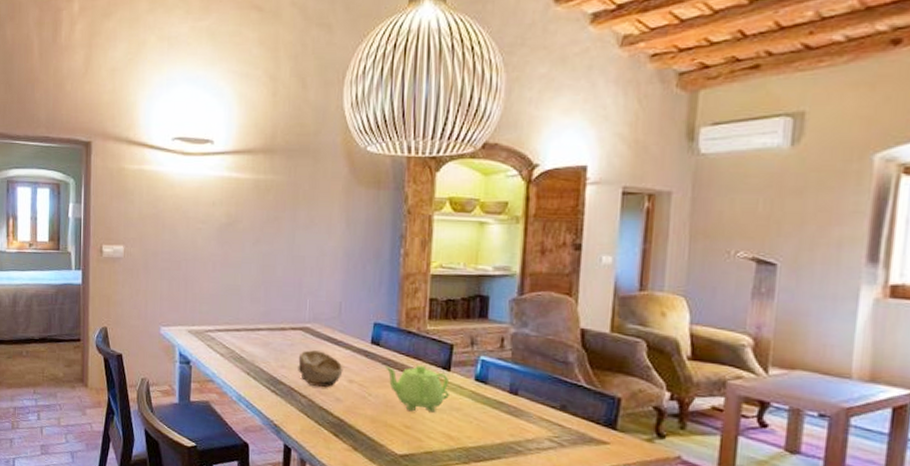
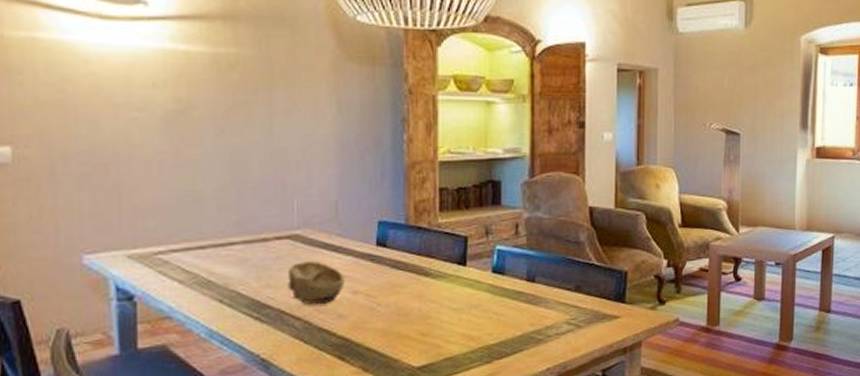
teapot: present [384,364,449,413] -> none [393,263,466,317]

